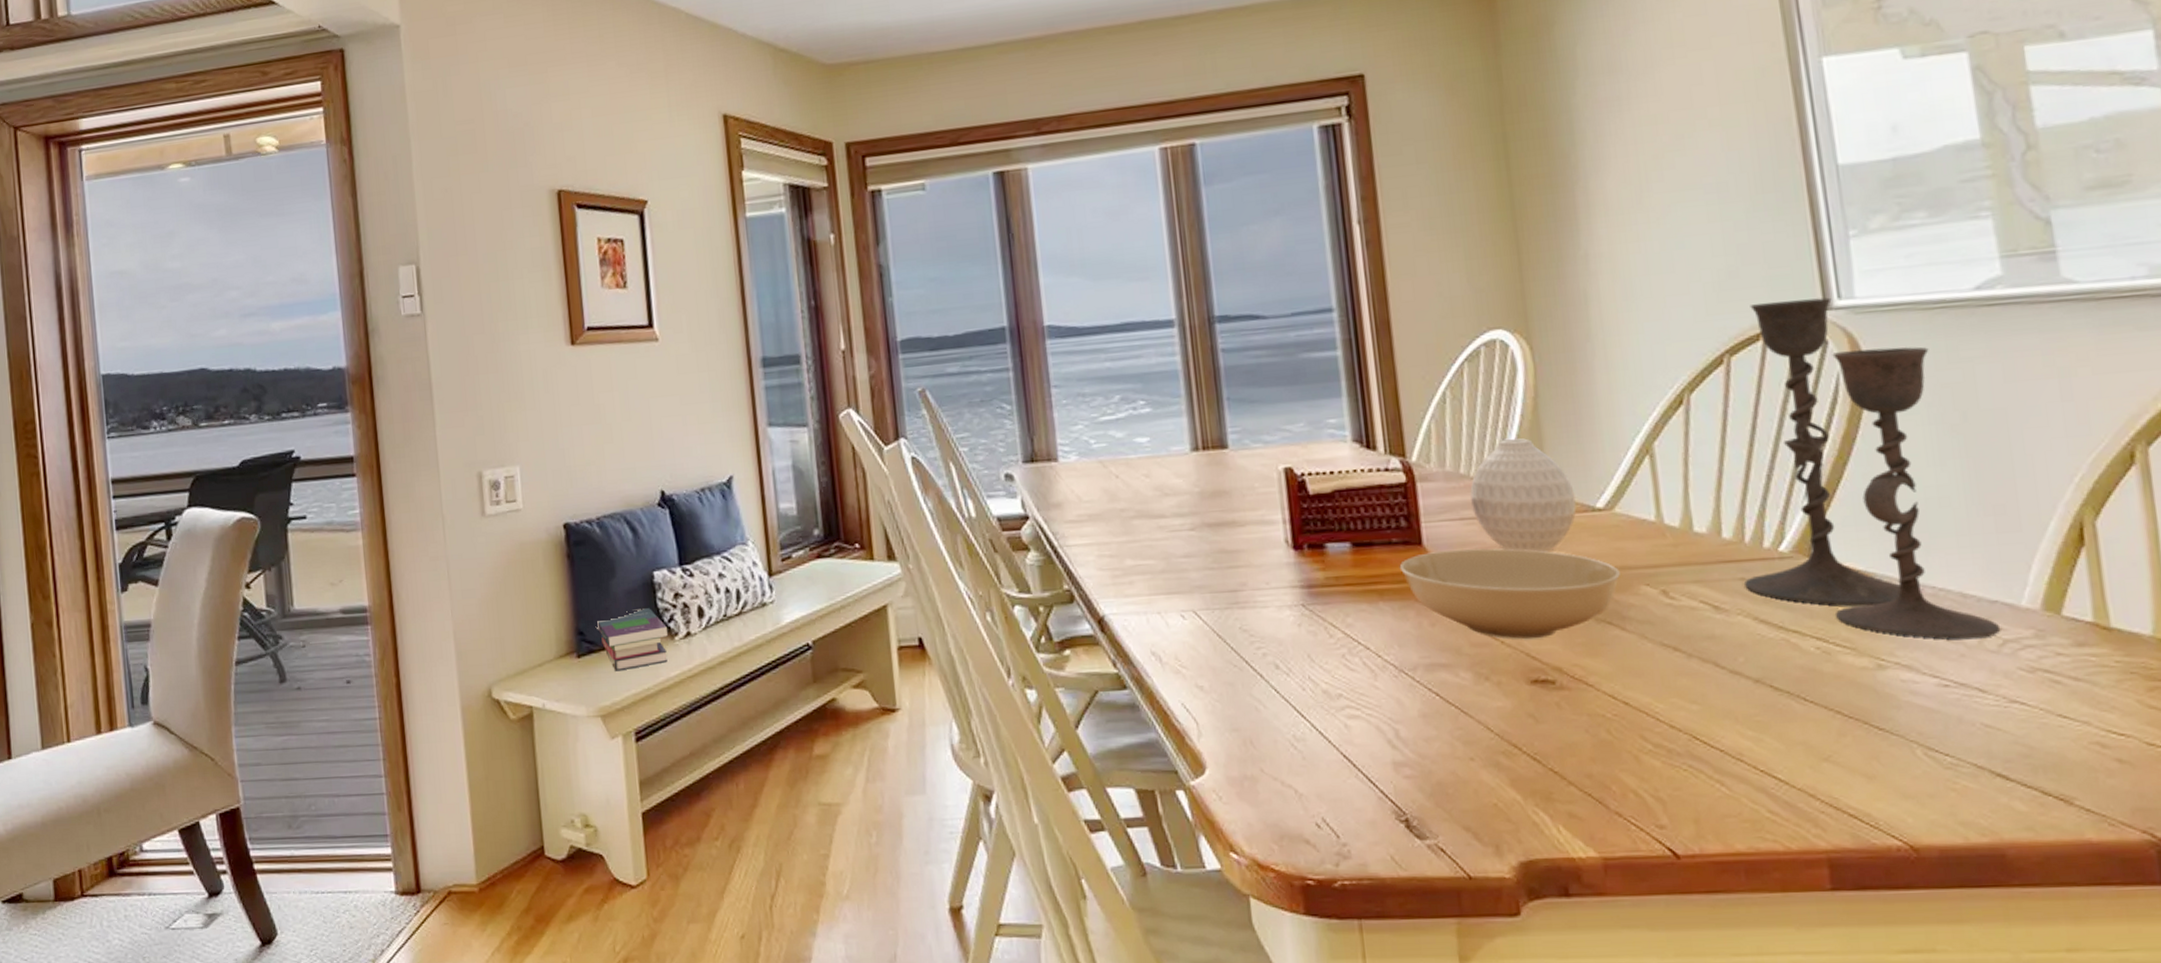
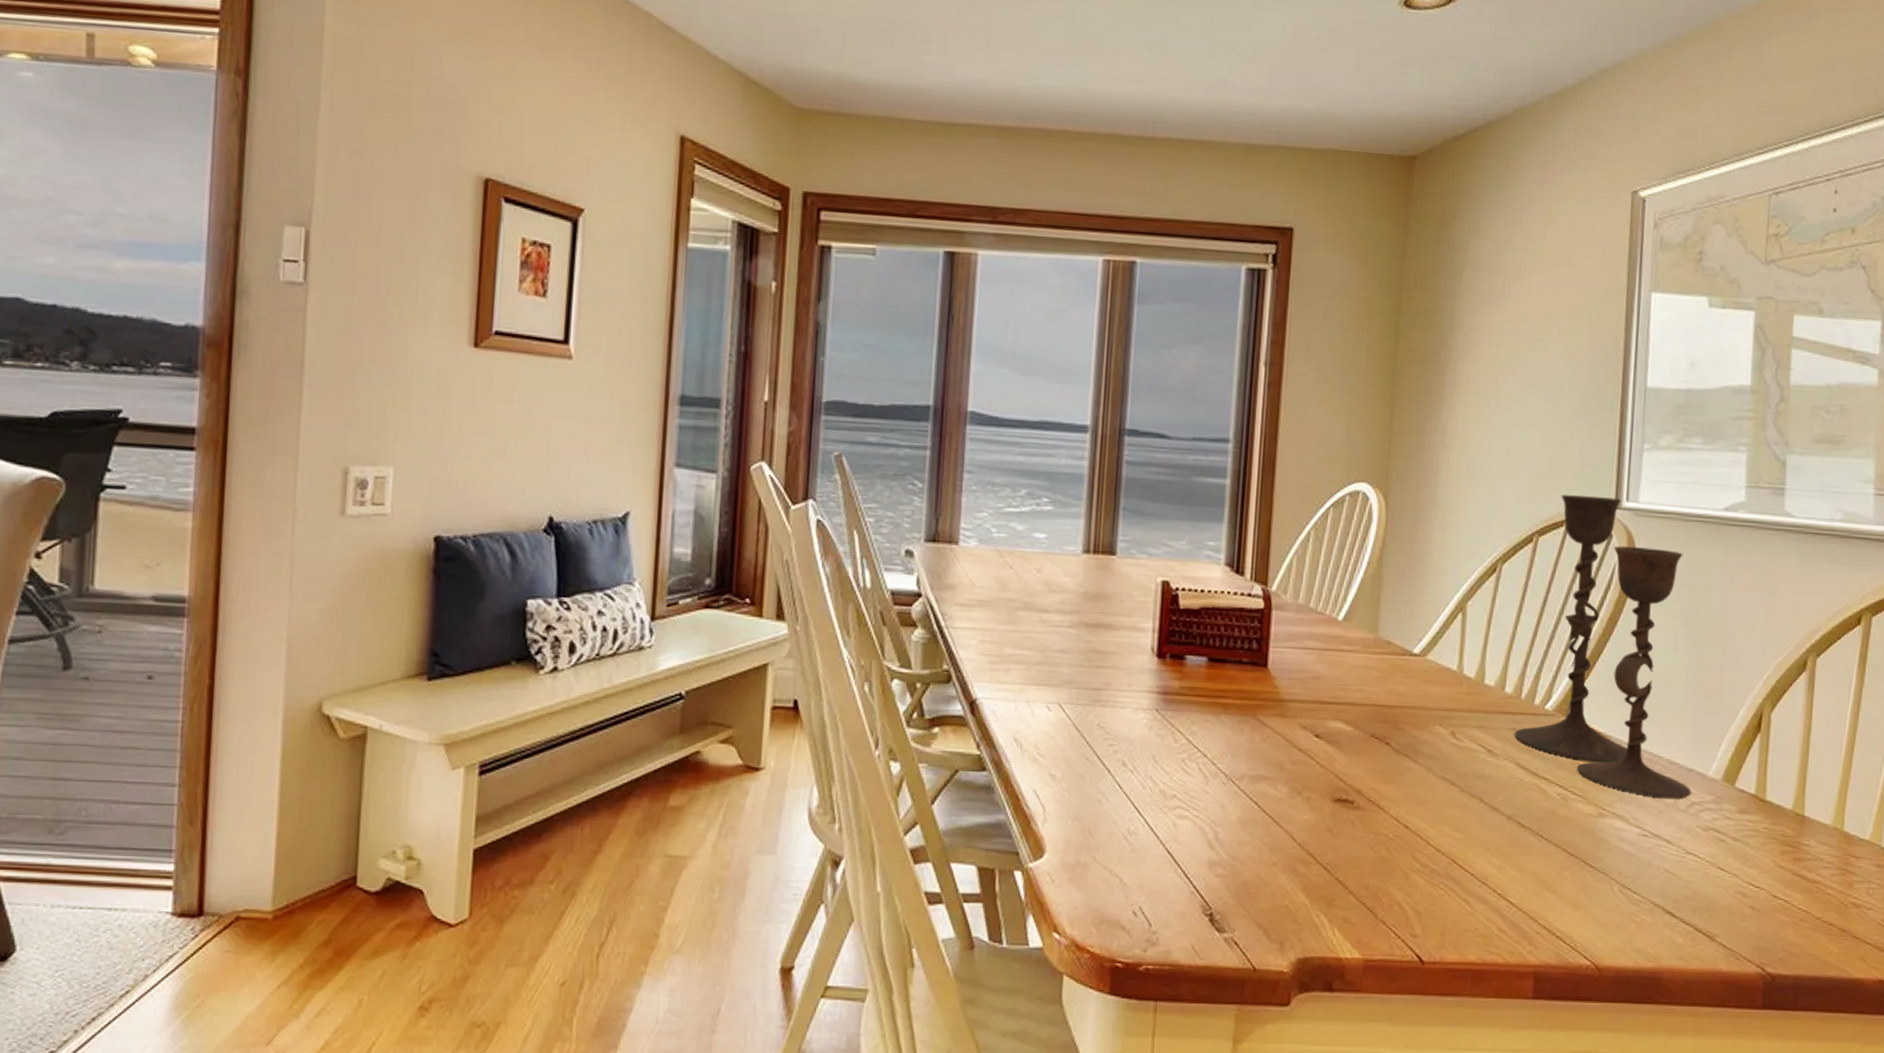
books: present [595,607,668,671] -> none [453,636,533,700]
bowl: present [1399,548,1620,639] -> none [1244,675,1422,762]
vase: present [1470,438,1577,553] -> none [1314,581,1399,687]

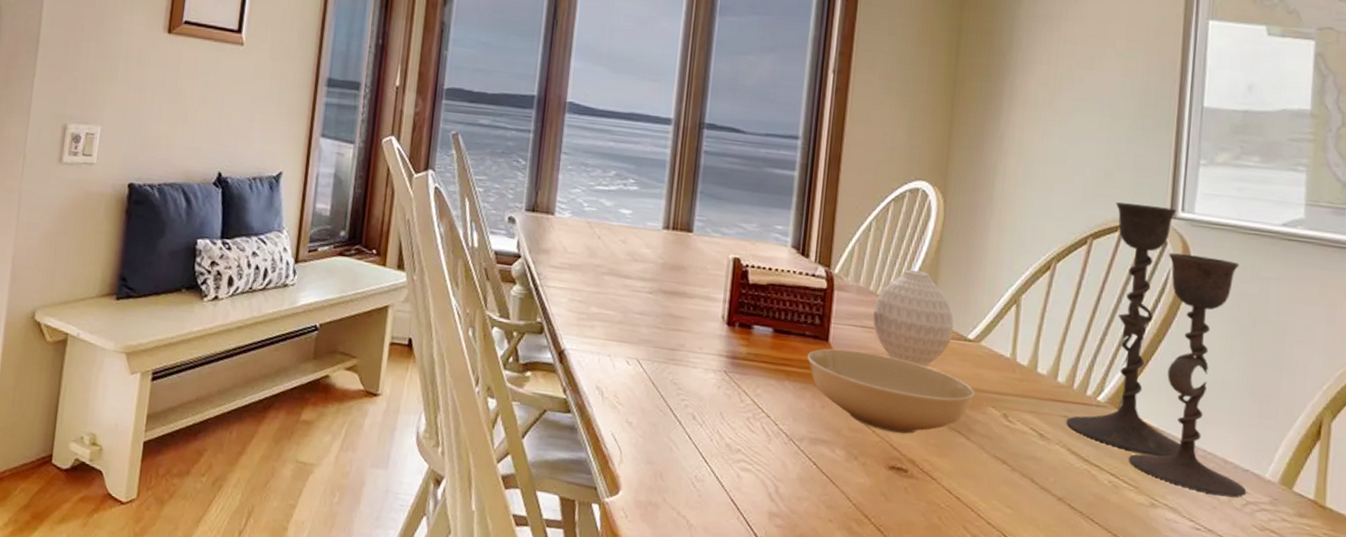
bowl: none [1244,675,1422,762] -> present [806,348,975,434]
vase: none [1314,581,1399,687] -> present [873,269,954,367]

